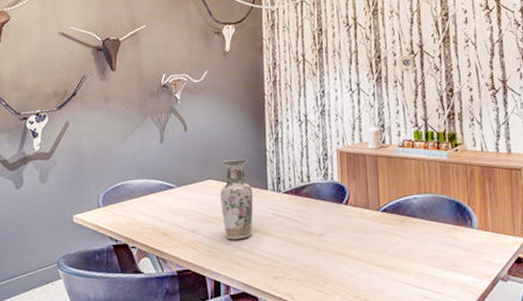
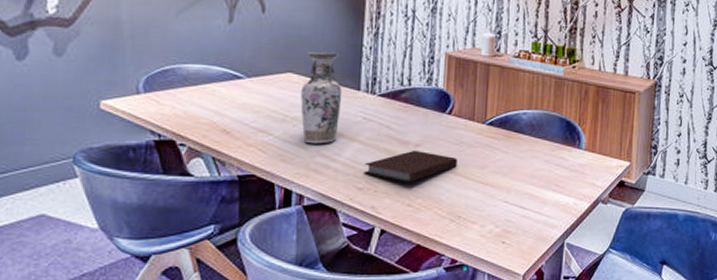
notebook: none [278,239,358,270] -> present [364,150,458,183]

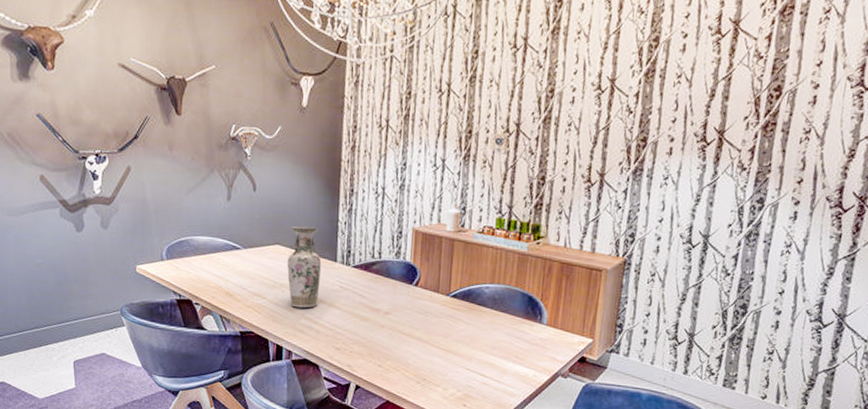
notebook: present [364,150,458,183] -> none [341,317,423,346]

